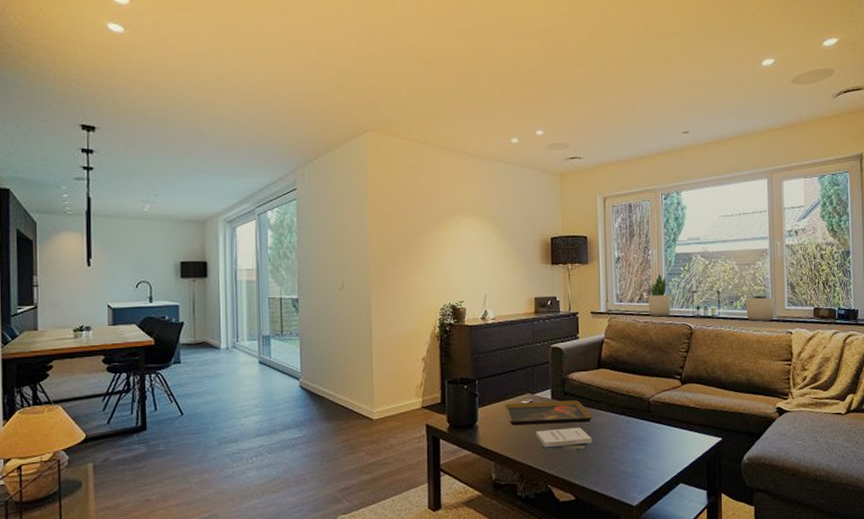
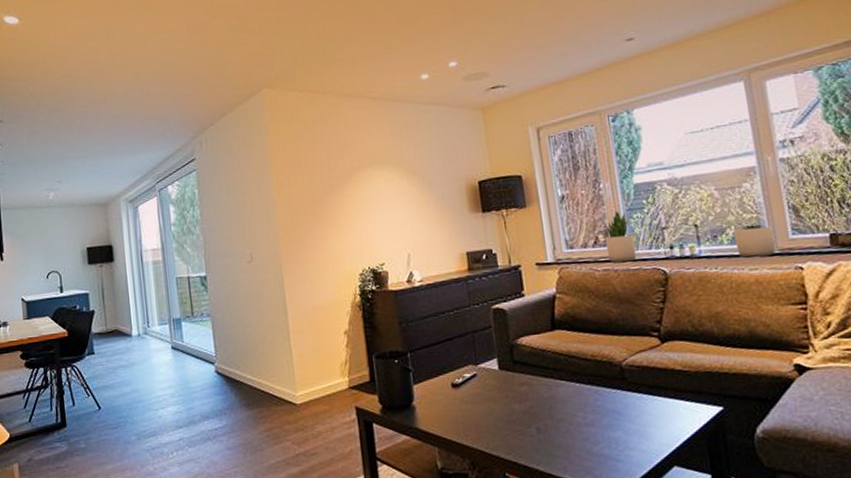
decorative tray: present [504,400,593,426] -> none [443,369,552,404]
books: present [535,427,593,450] -> none [483,402,555,430]

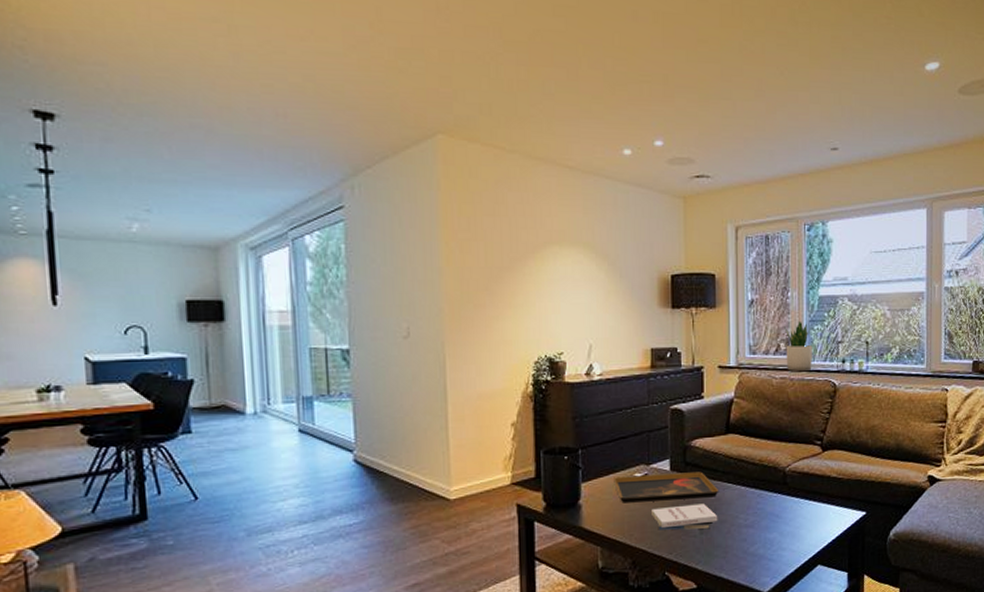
decorative tray: none [443,369,552,404] -> present [614,472,719,503]
books: none [483,402,555,430] -> present [650,503,718,530]
planter: present [733,224,775,257] -> none [898,346,930,377]

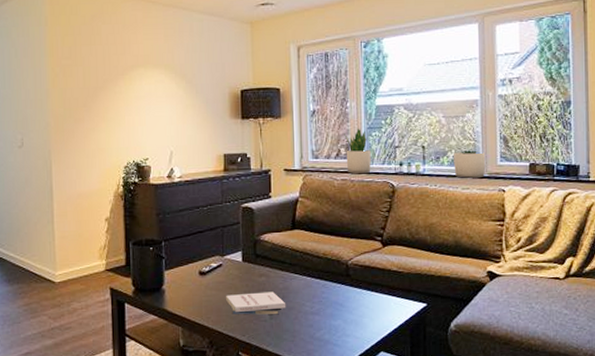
decorative tray: present [614,472,719,503] -> none [192,263,287,290]
planter: none [898,346,930,377] -> present [454,150,486,178]

